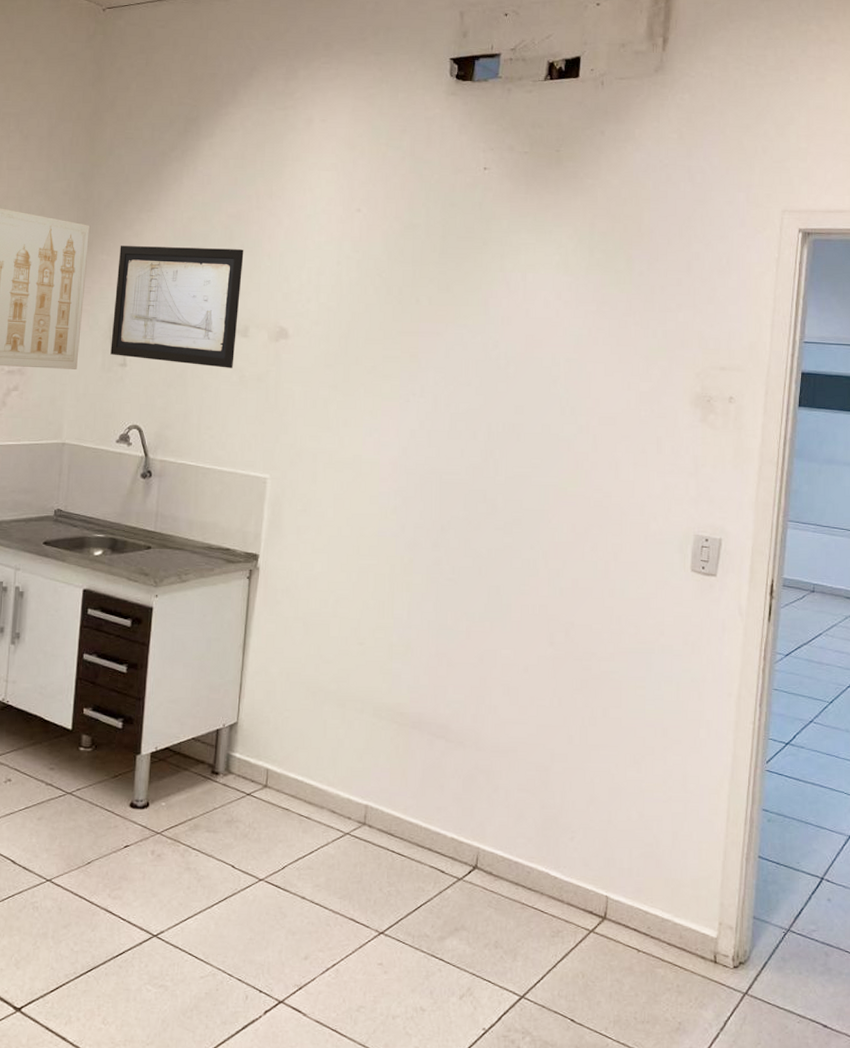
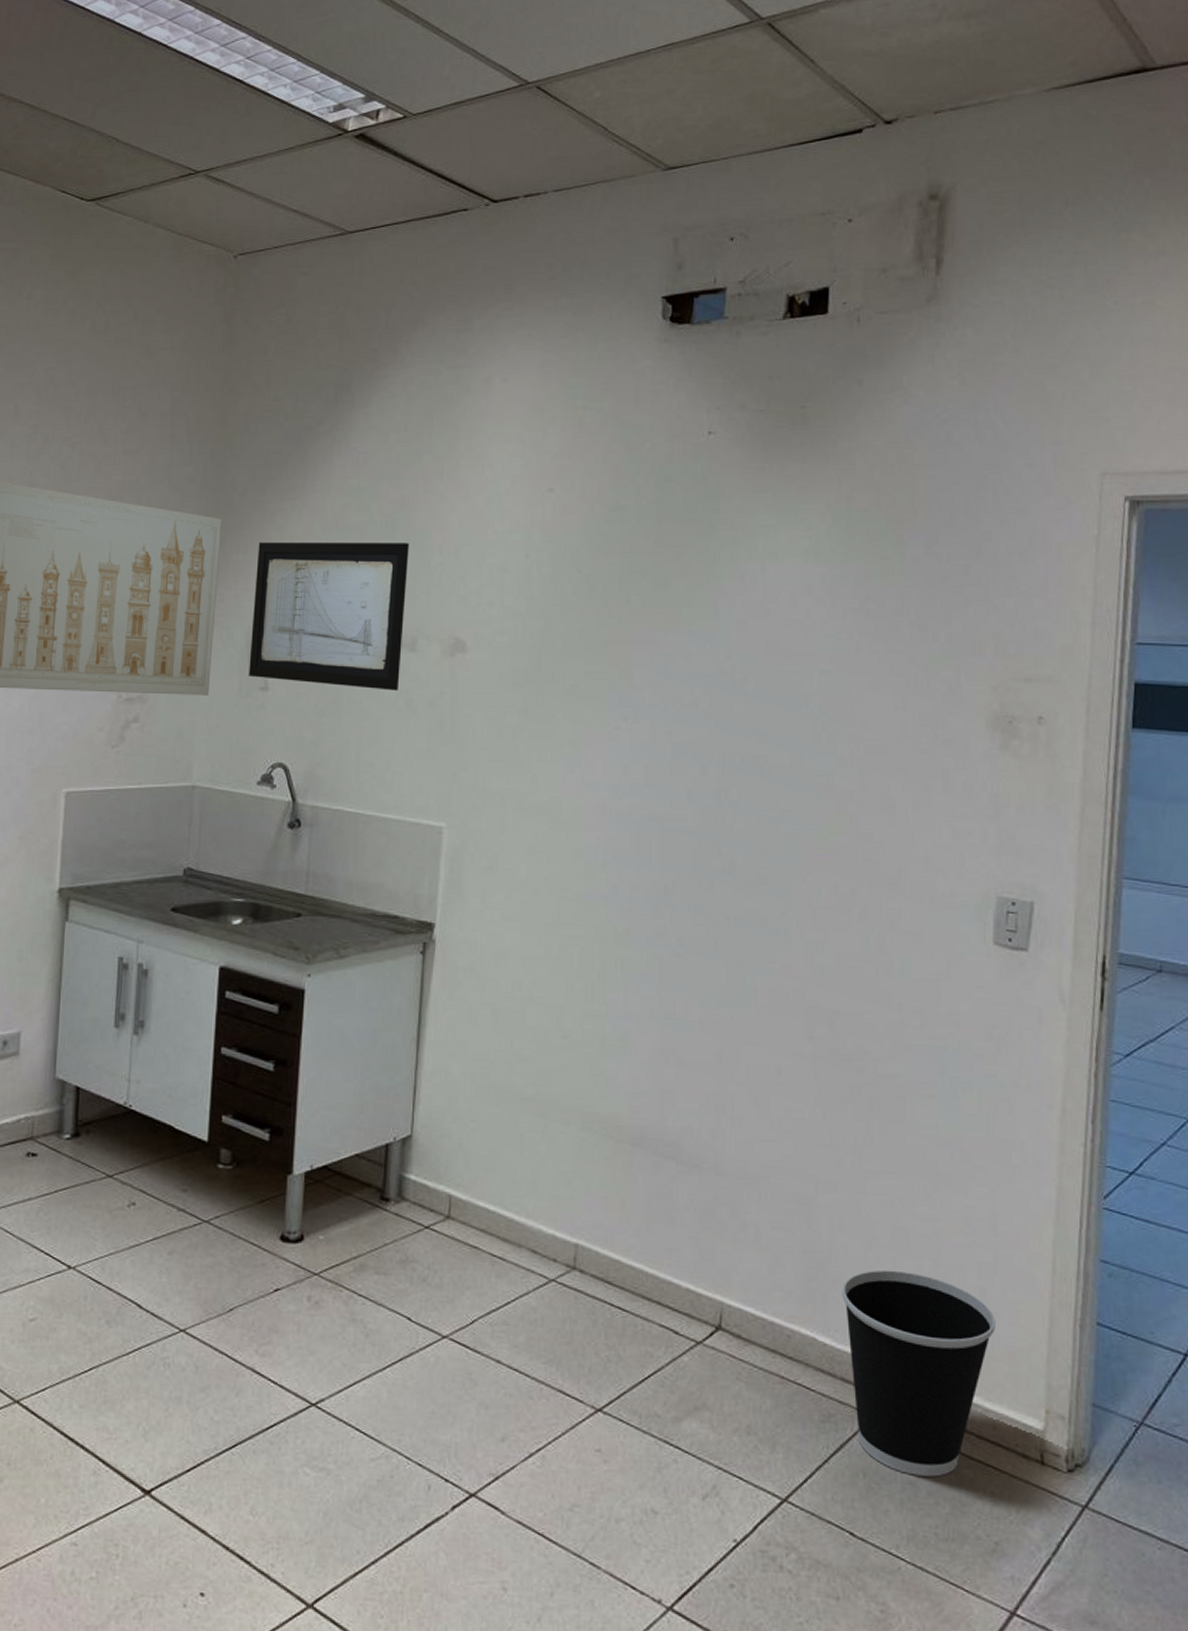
wastebasket: none [570,820,684,975] -> present [842,1269,996,1477]

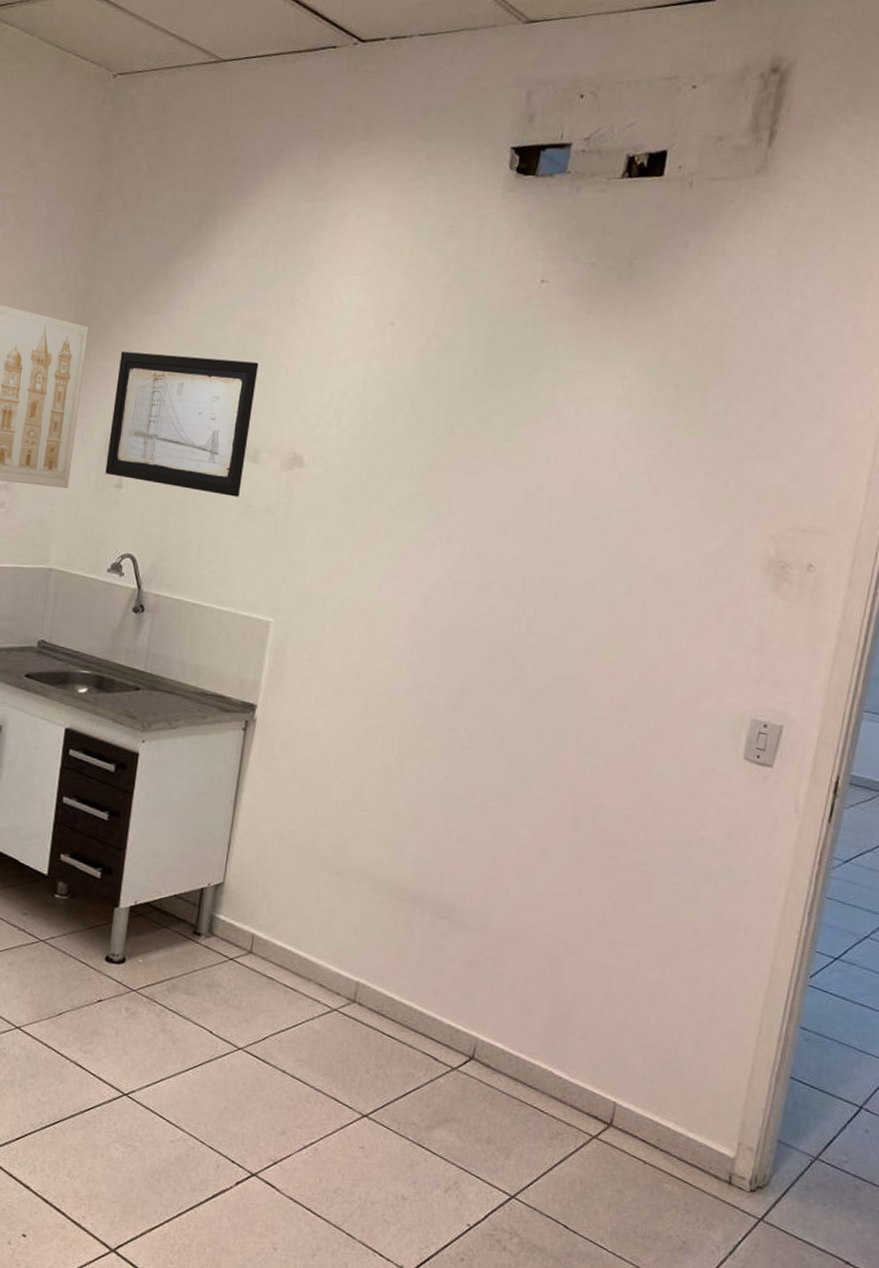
wastebasket: present [842,1269,996,1477] -> none [579,1021,706,1188]

